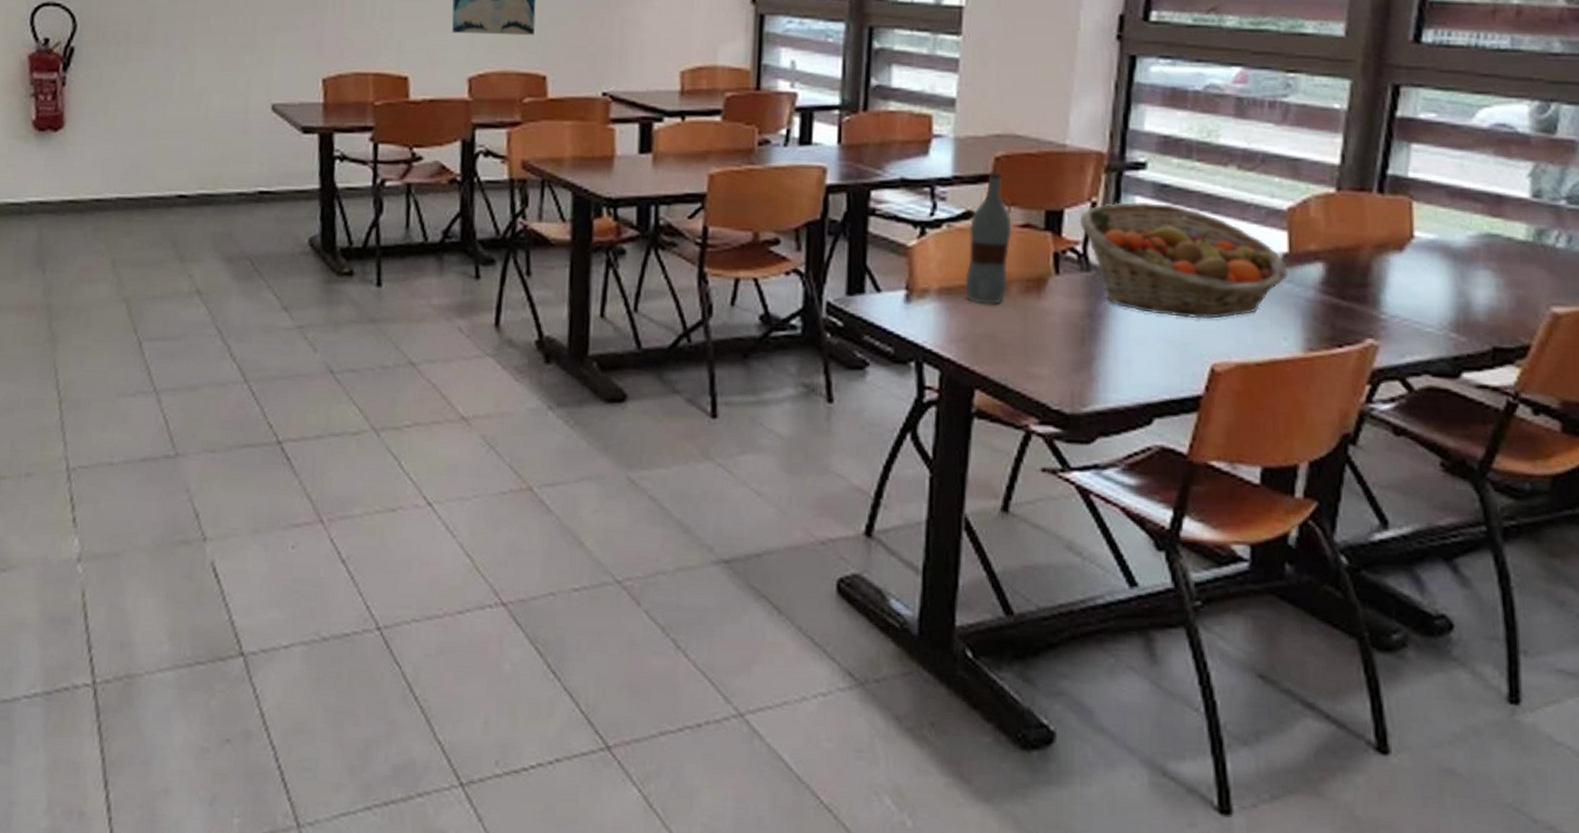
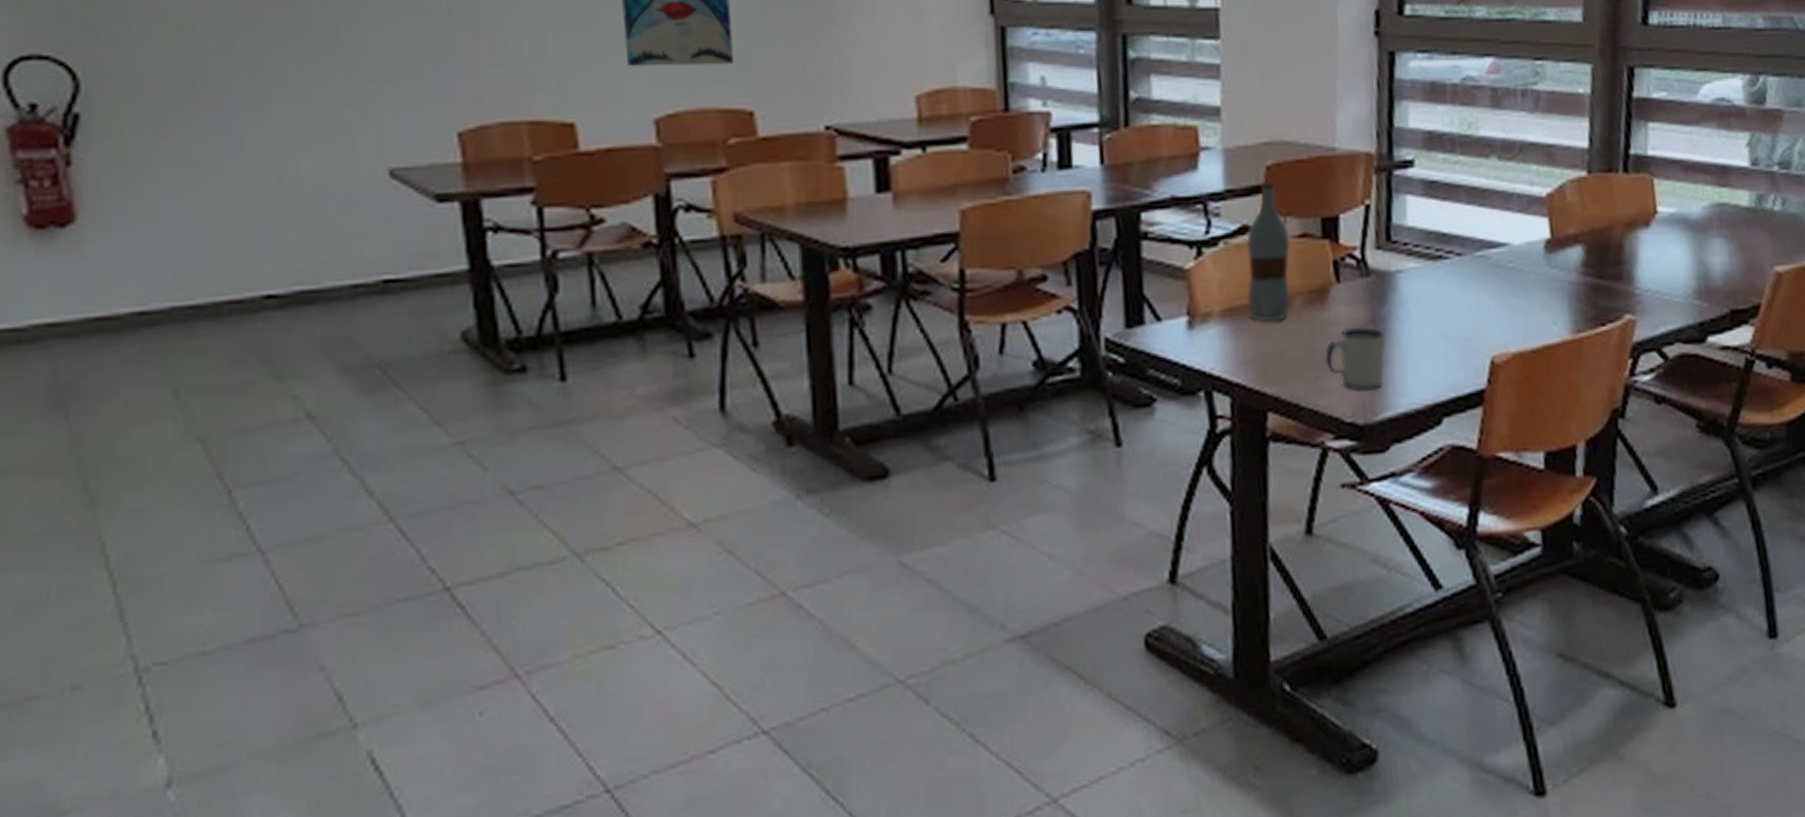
mug: none [1037,319,1101,382] -> present [1325,327,1386,391]
fruit basket: present [1079,201,1289,319] -> none [1354,200,1553,313]

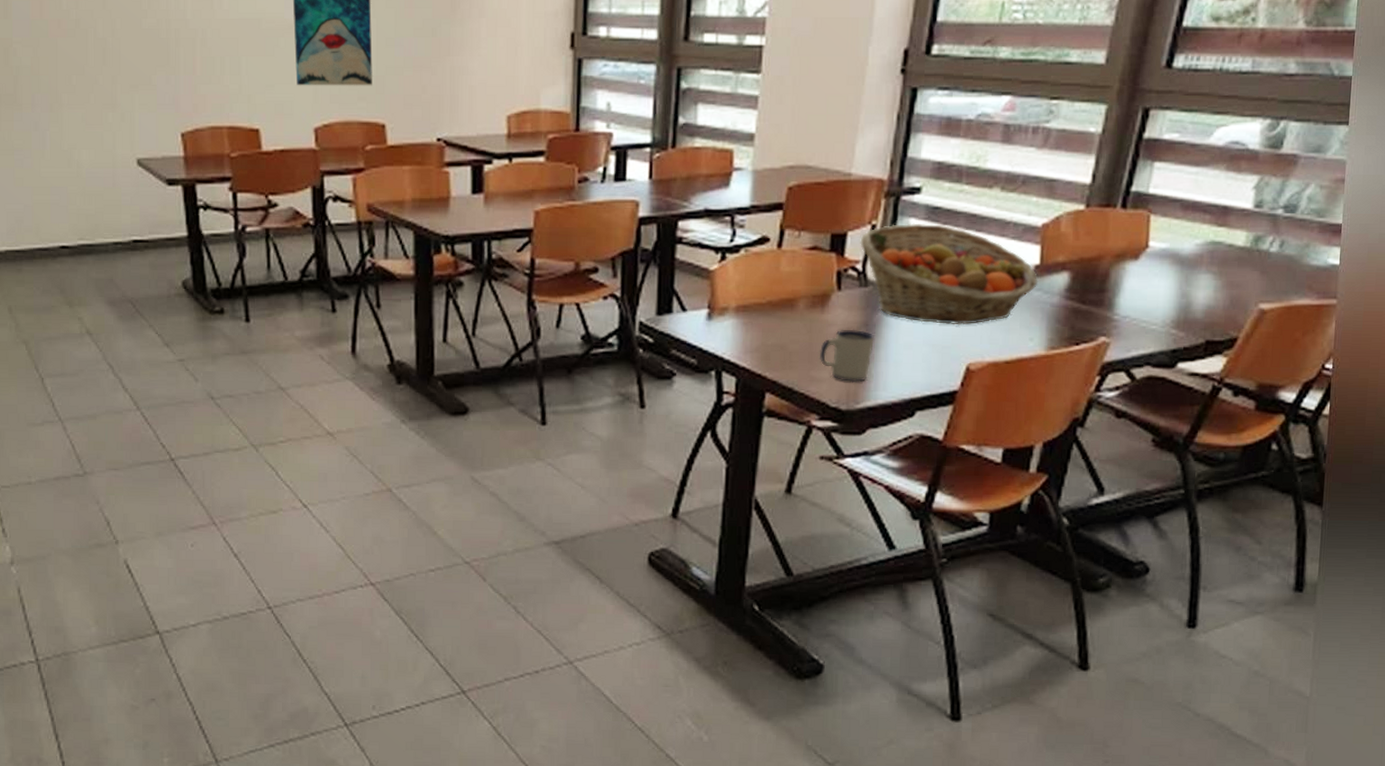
bottle: present [1246,182,1291,321] -> none [759,200,802,319]
fruit basket: none [1354,200,1553,313] -> present [860,223,1039,325]

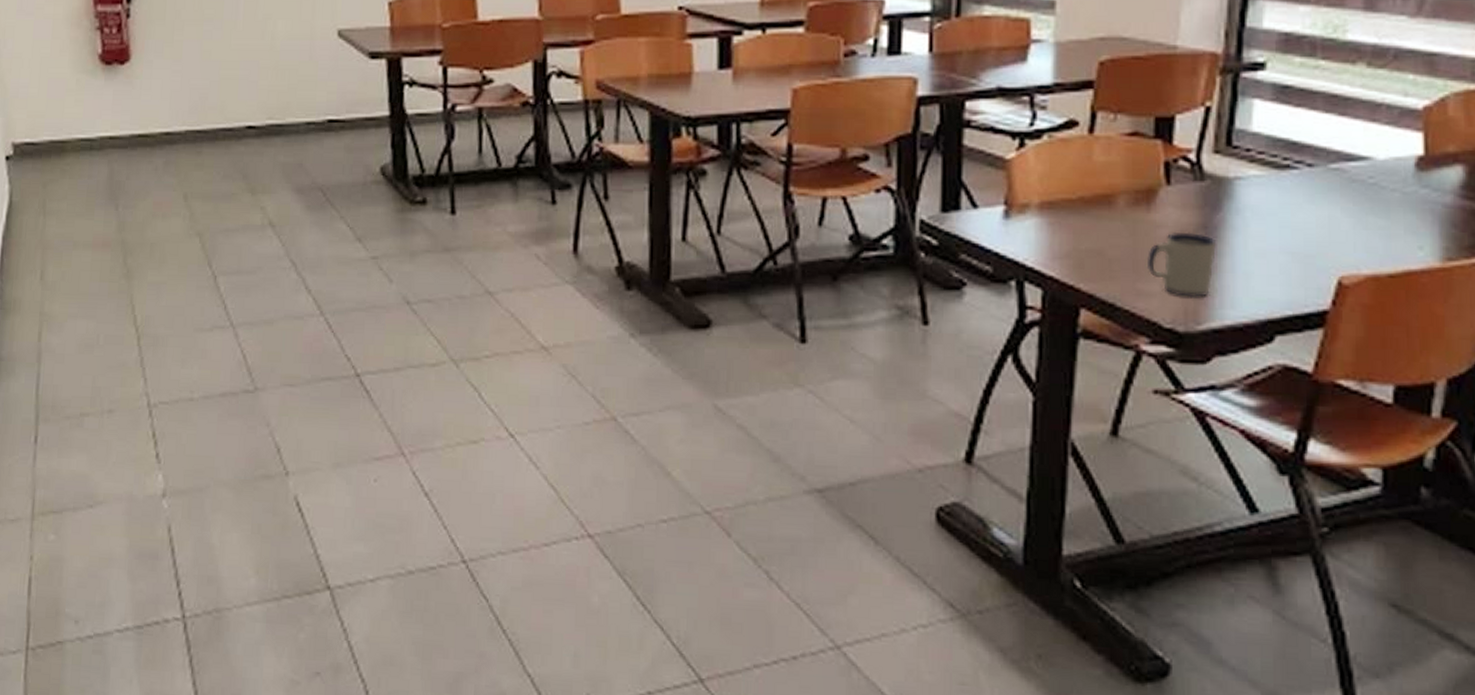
fruit basket: present [860,223,1039,325] -> none [1192,104,1424,229]

